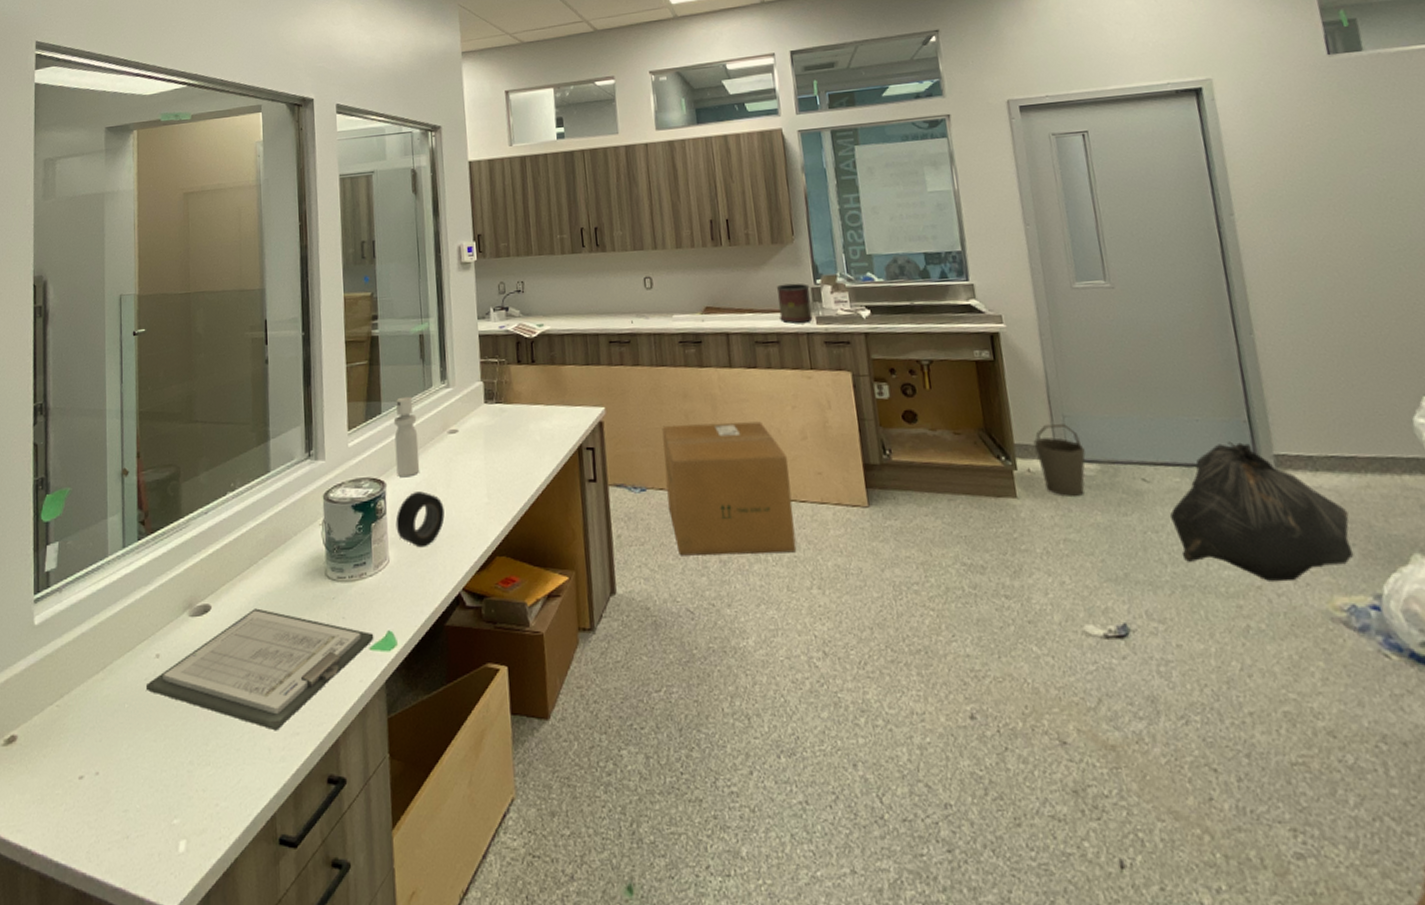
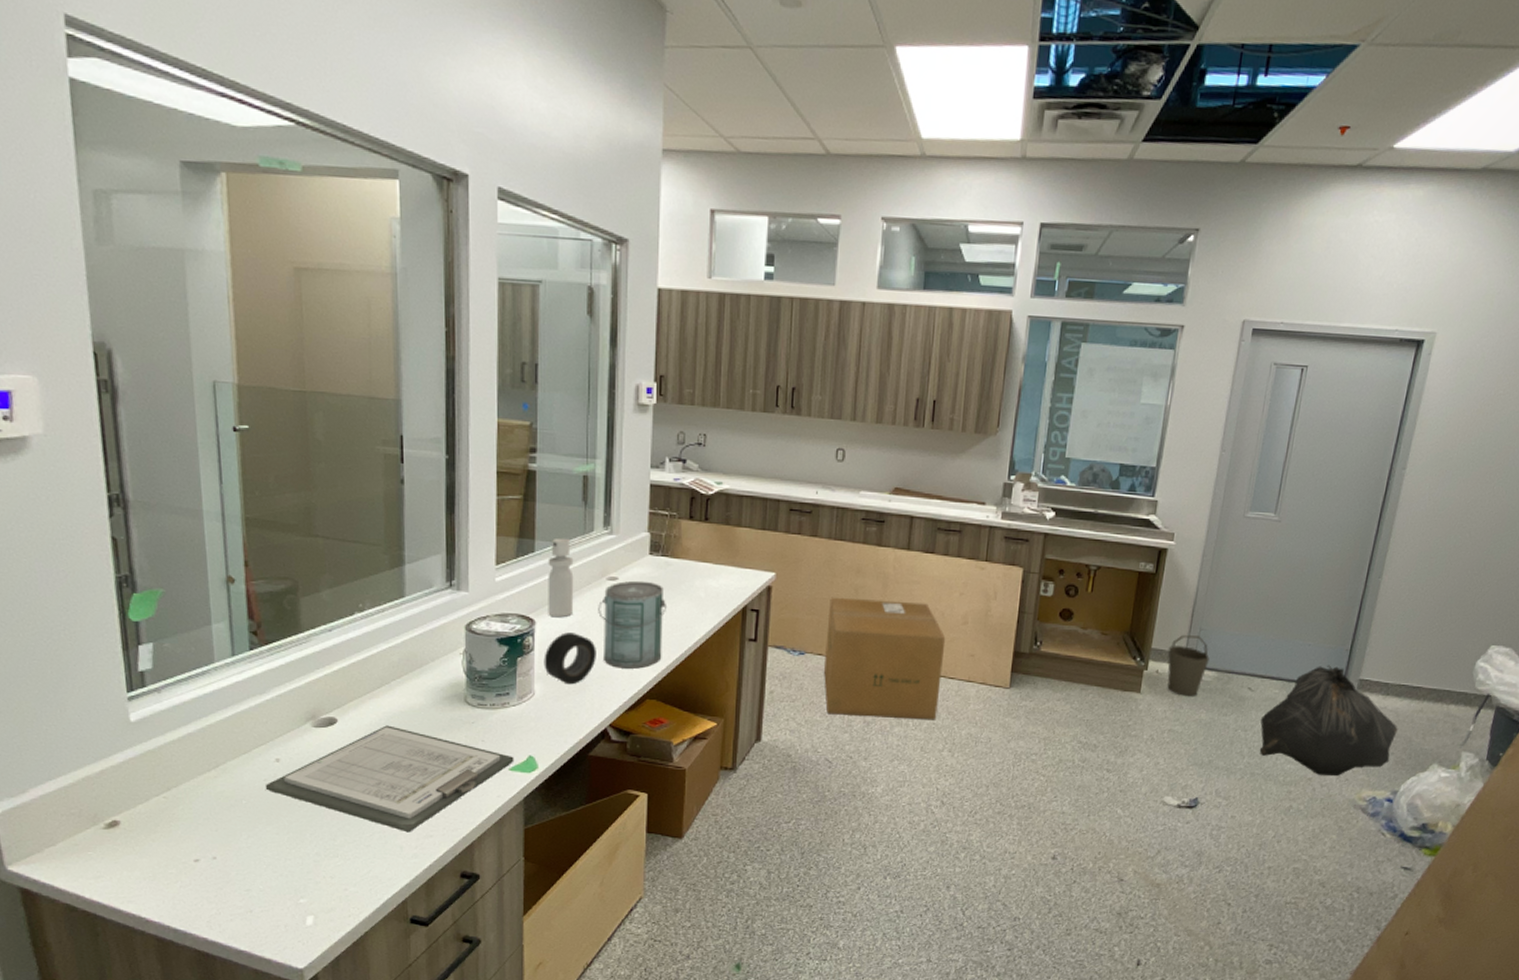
paint can: none [442,430,507,525] -> present [598,580,668,669]
paint can: present [776,283,813,324] -> none [967,475,1003,516]

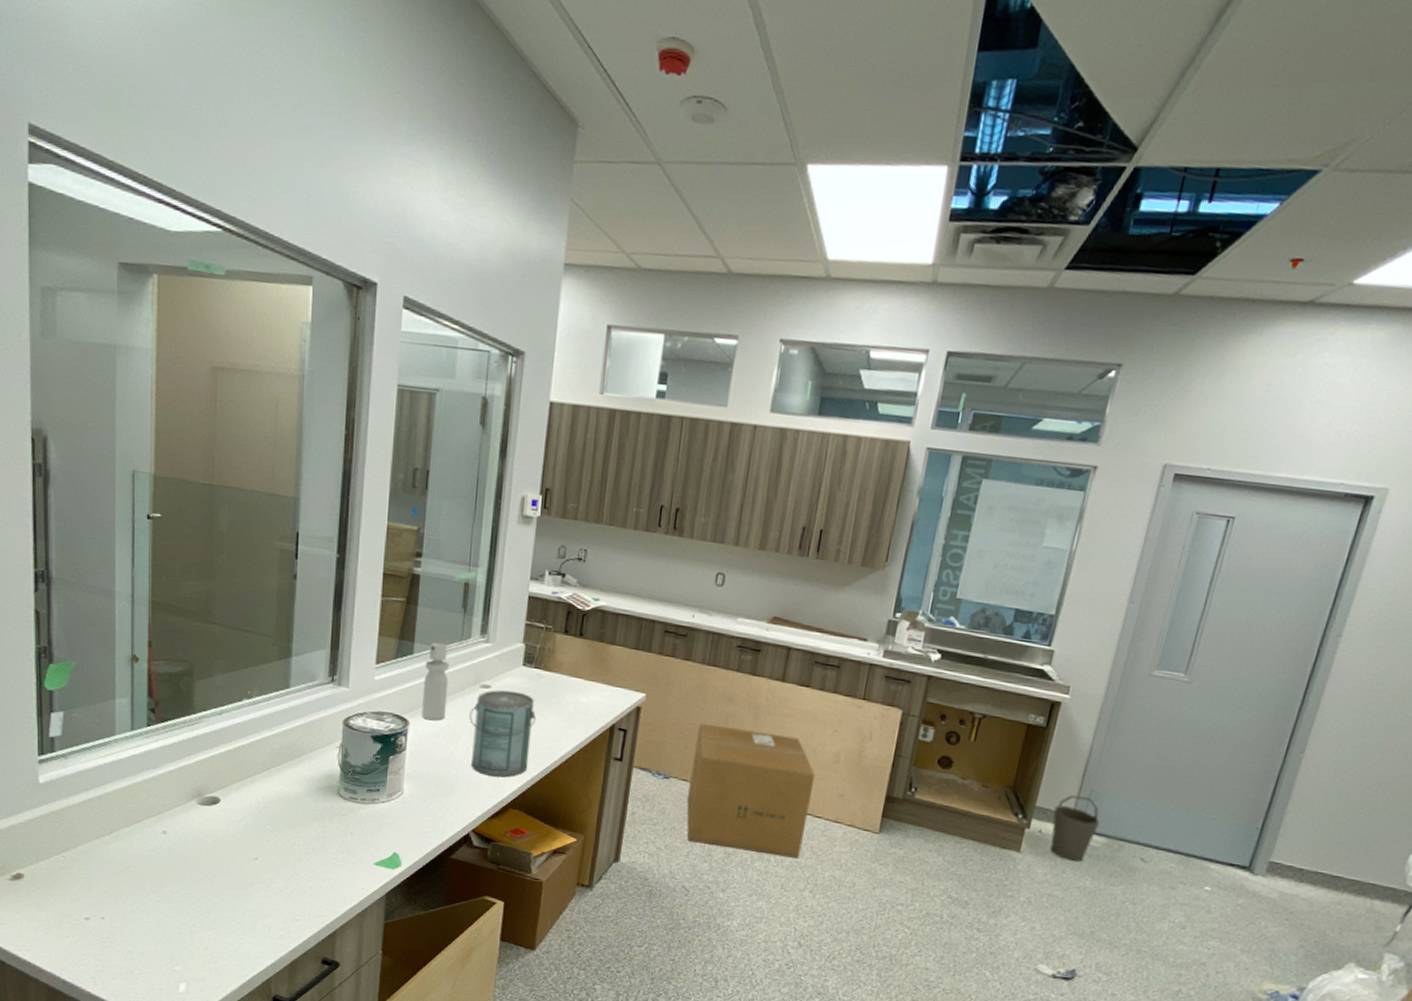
clipboard: present [265,725,514,833] -> none [151,809,380,915]
adhesive tape: present [544,632,596,685] -> none [414,735,465,787]
trash bag: present [1259,665,1398,775] -> none [1148,842,1311,964]

